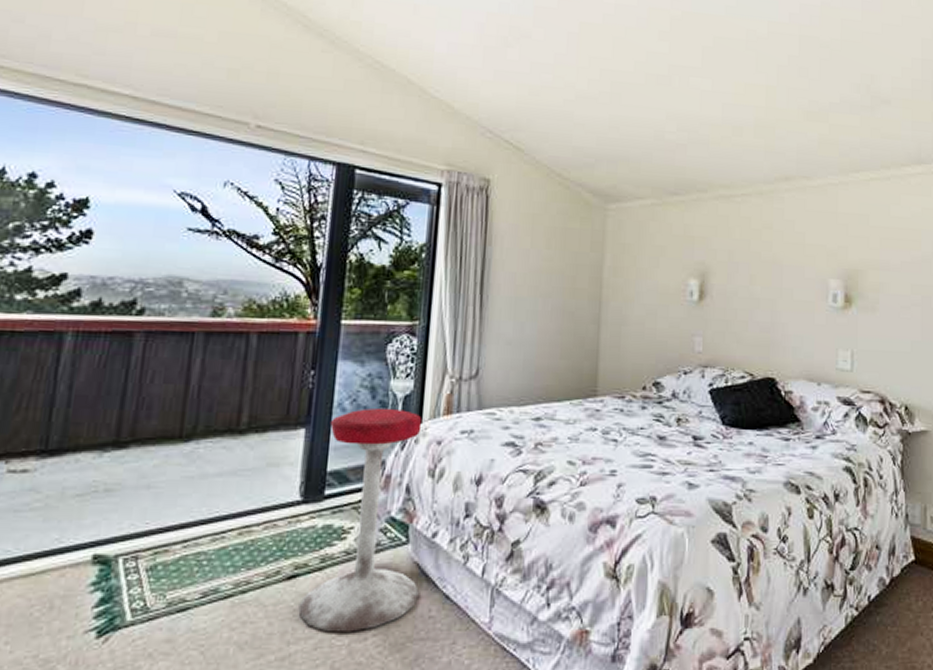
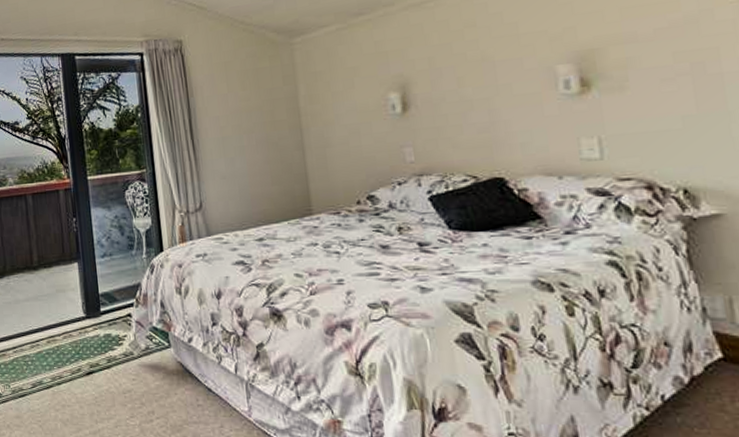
stool: present [298,408,422,633] -> none [94,241,187,415]

